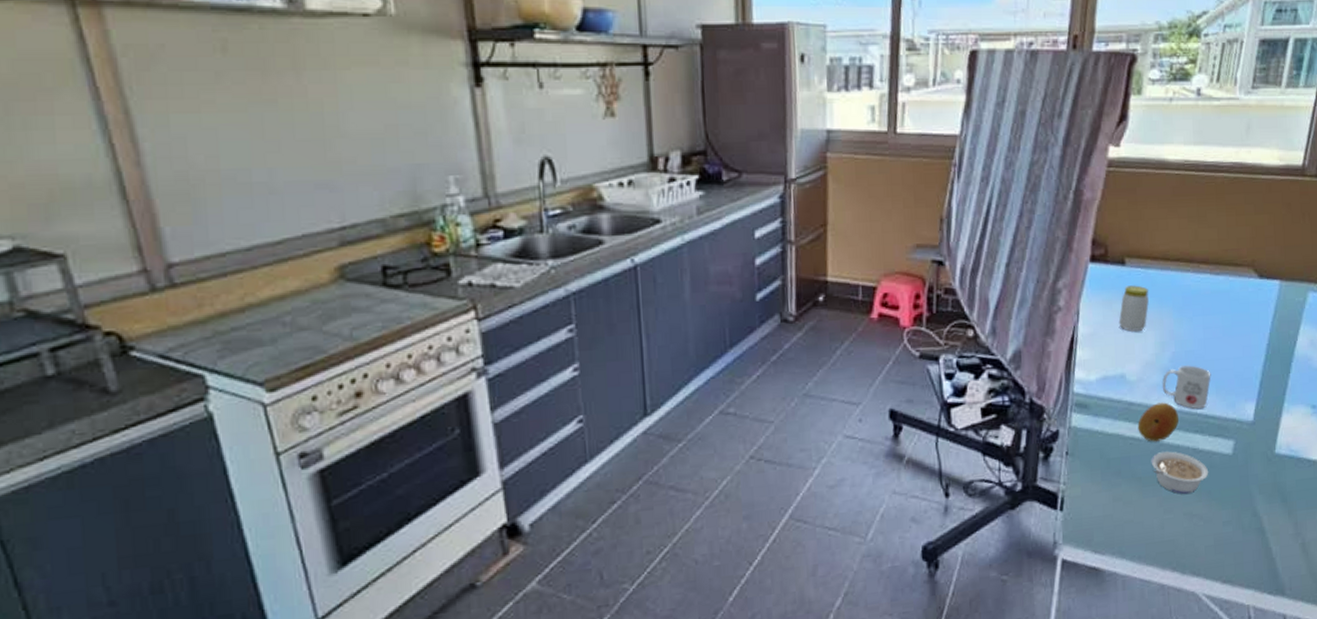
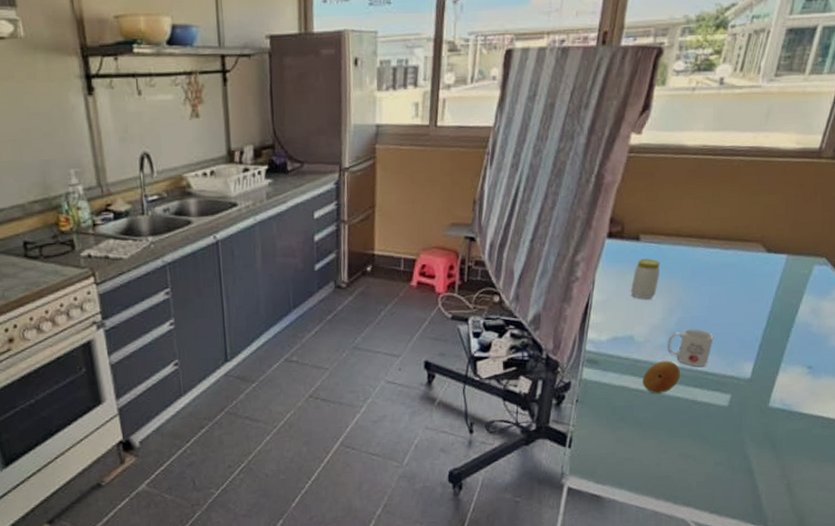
legume: present [1151,451,1209,495] -> none [652,402,705,439]

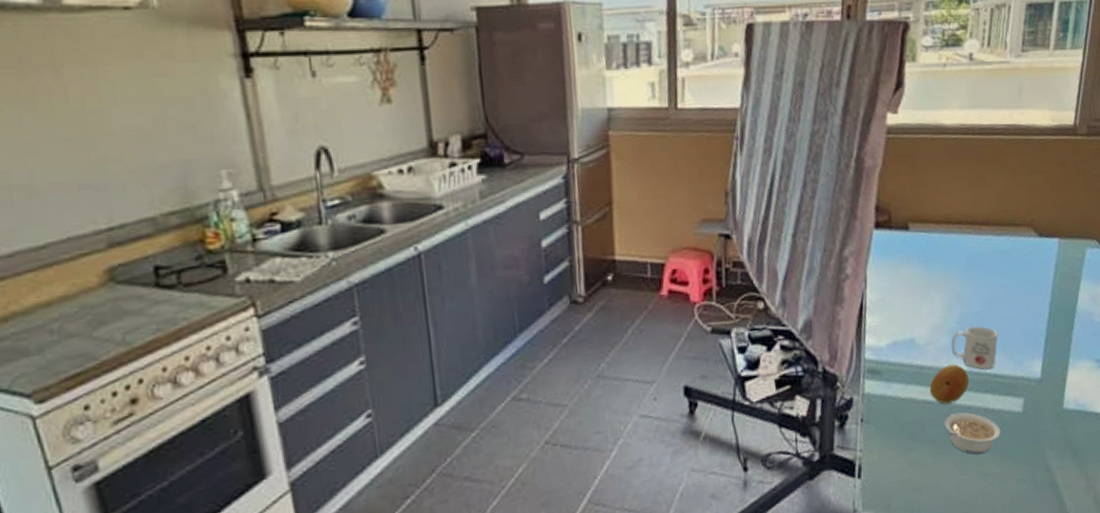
jar: present [630,258,660,300] -> none [905,249,934,296]
legume: none [652,402,705,439] -> present [944,412,1001,455]

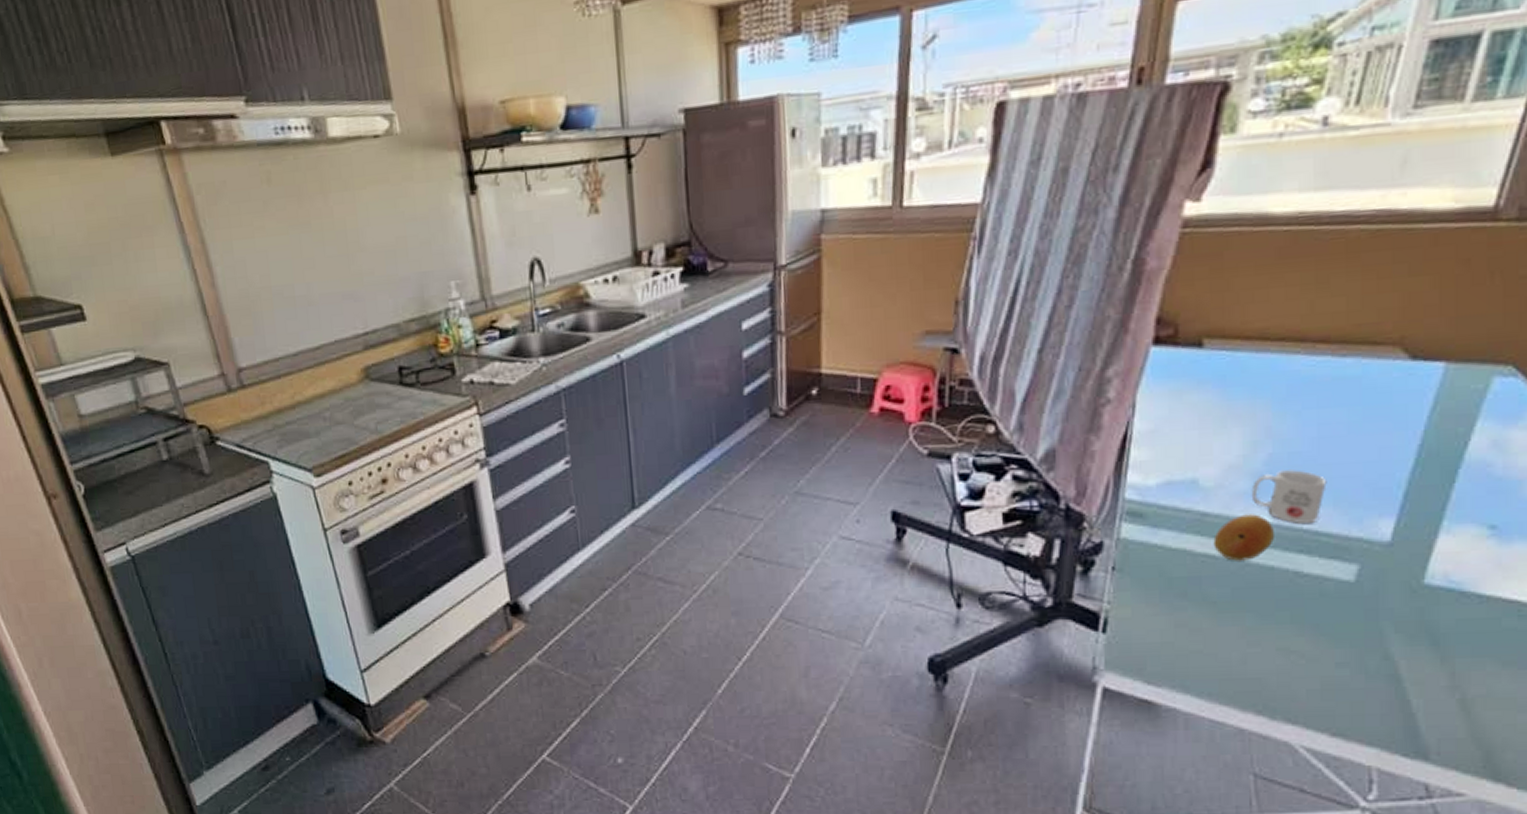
legume: present [944,412,1001,455] -> none [1231,573,1317,626]

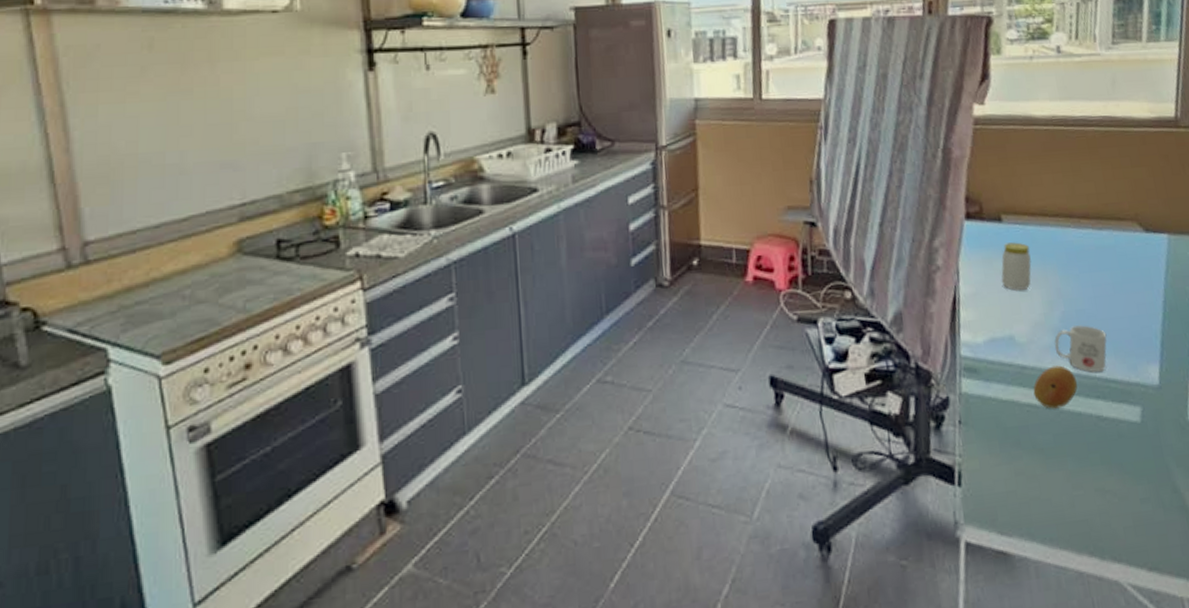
jar: none [1190,371,1236,429] -> present [1001,242,1032,291]

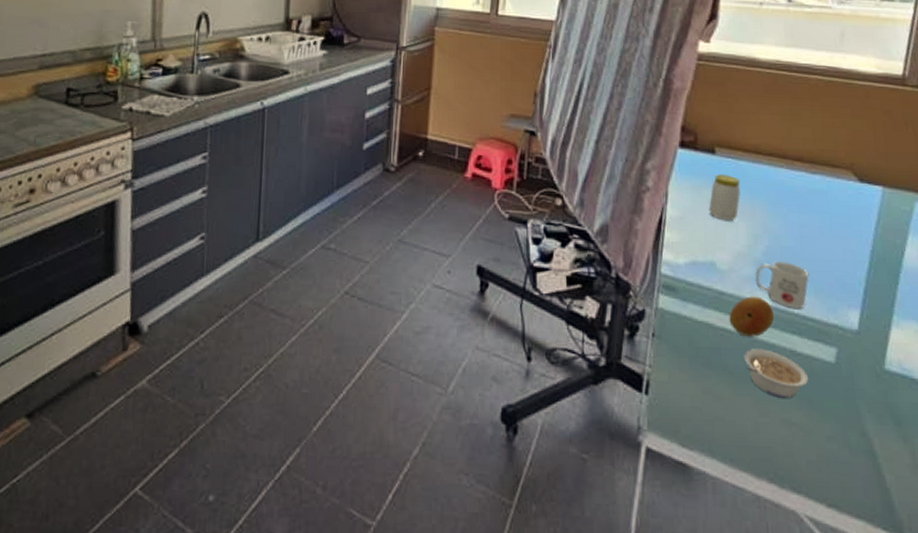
legume: none [1051,419,1118,468] -> present [743,349,809,399]

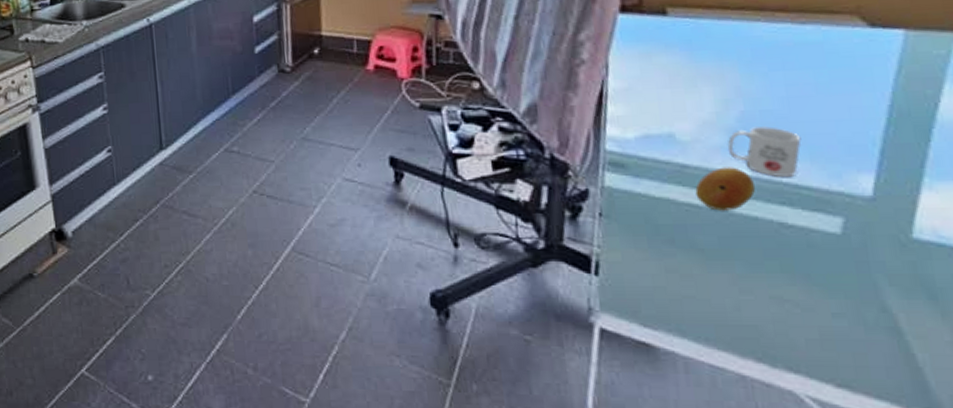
jar: present [708,174,740,222] -> none [661,36,703,88]
legume: present [743,349,809,399] -> none [716,223,806,275]

